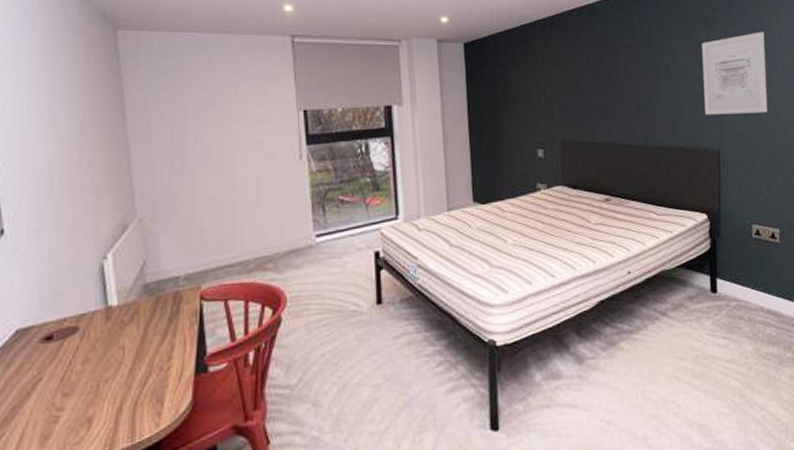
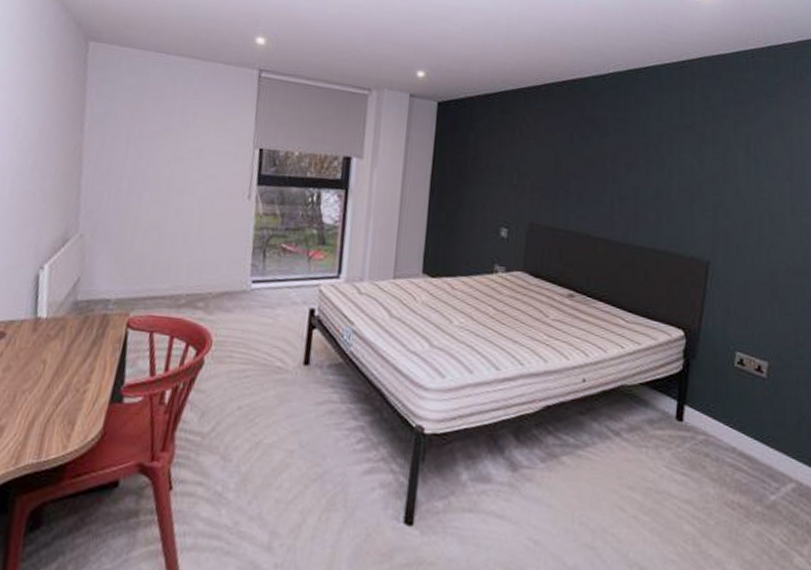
wall art: present [701,31,768,115] -> none [699,134,782,228]

